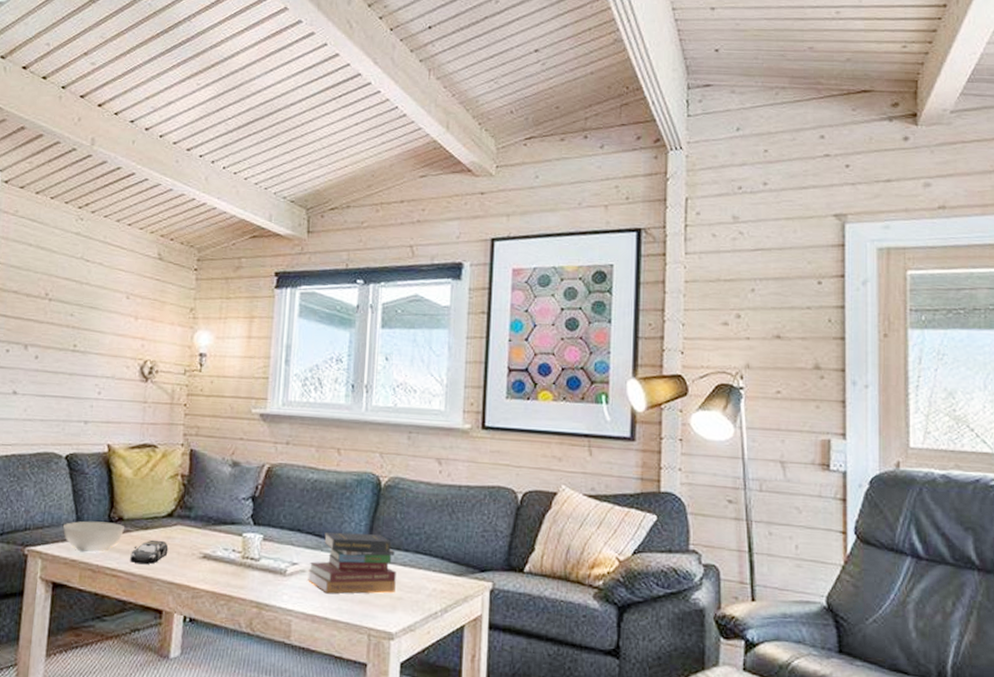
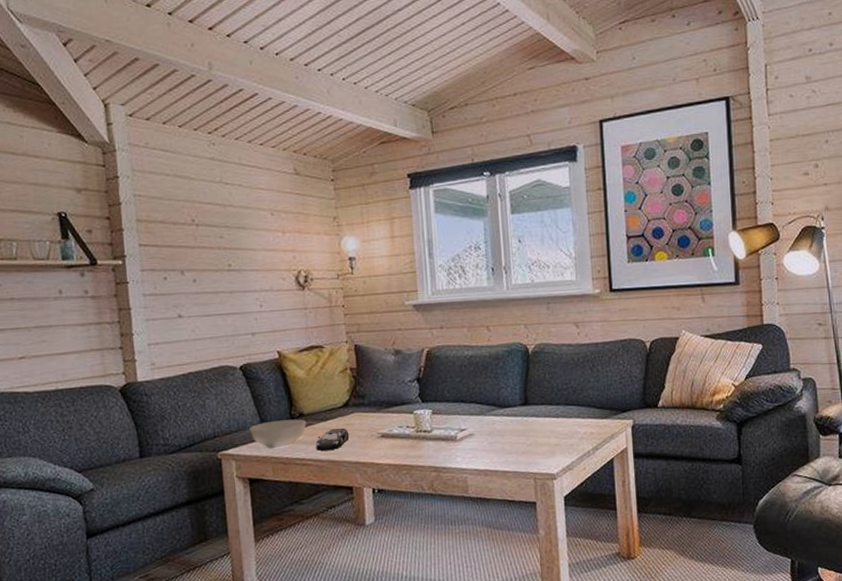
books: present [308,532,396,594] -> none [475,394,552,451]

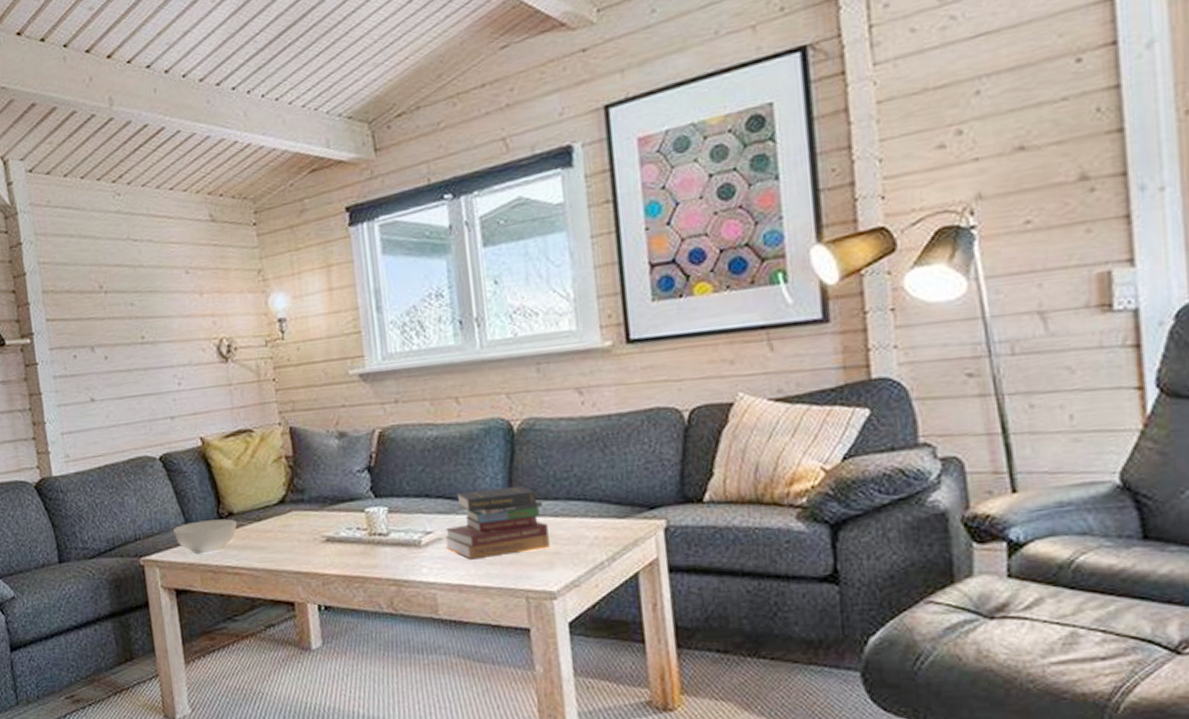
toy car: present [316,428,350,451] -> none [248,530,288,557]
books: none [475,394,552,451] -> present [445,485,550,560]

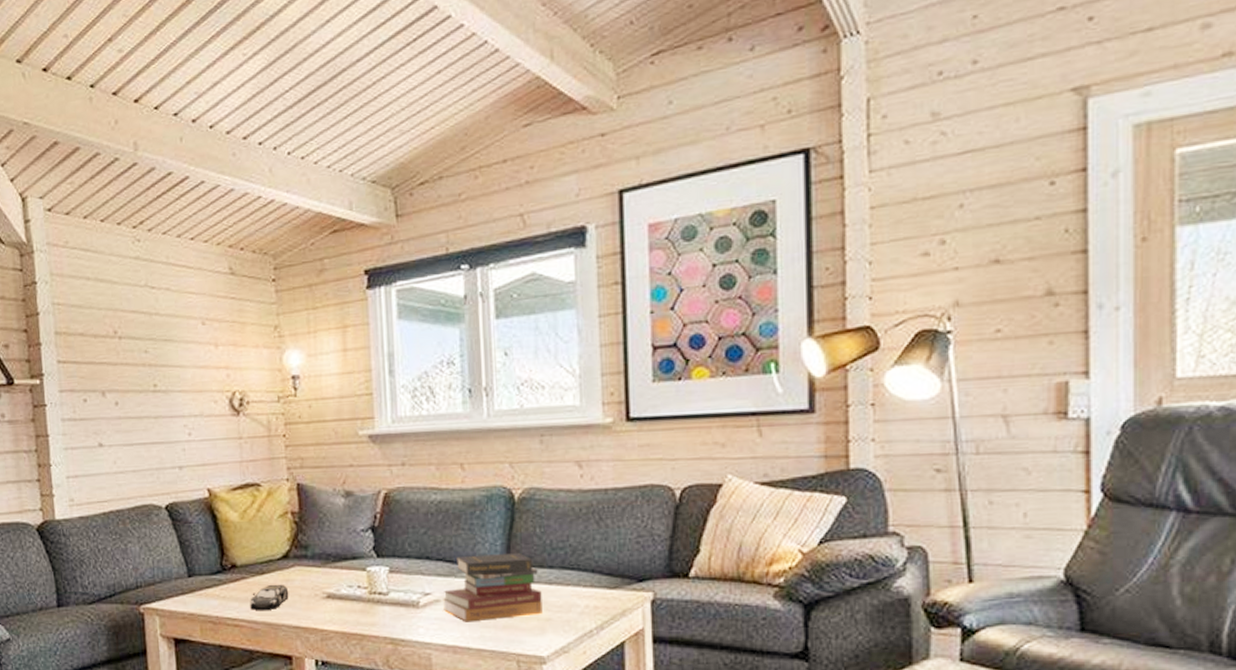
bowl: present [172,519,238,554] -> none [174,571,240,604]
toy car: none [248,530,288,557] -> present [250,585,289,610]

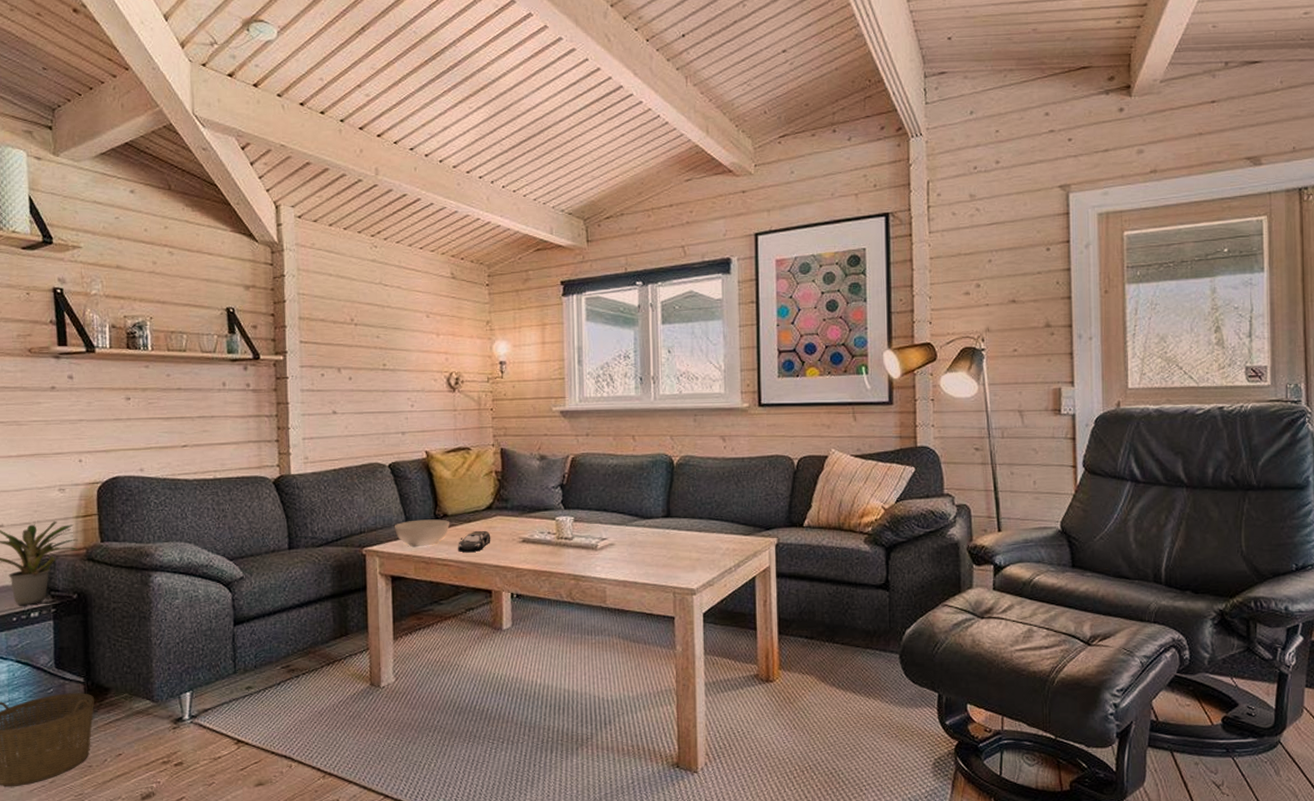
bowl: none [174,571,240,604] -> present [394,519,450,547]
books: present [443,552,543,622] -> none [616,506,694,562]

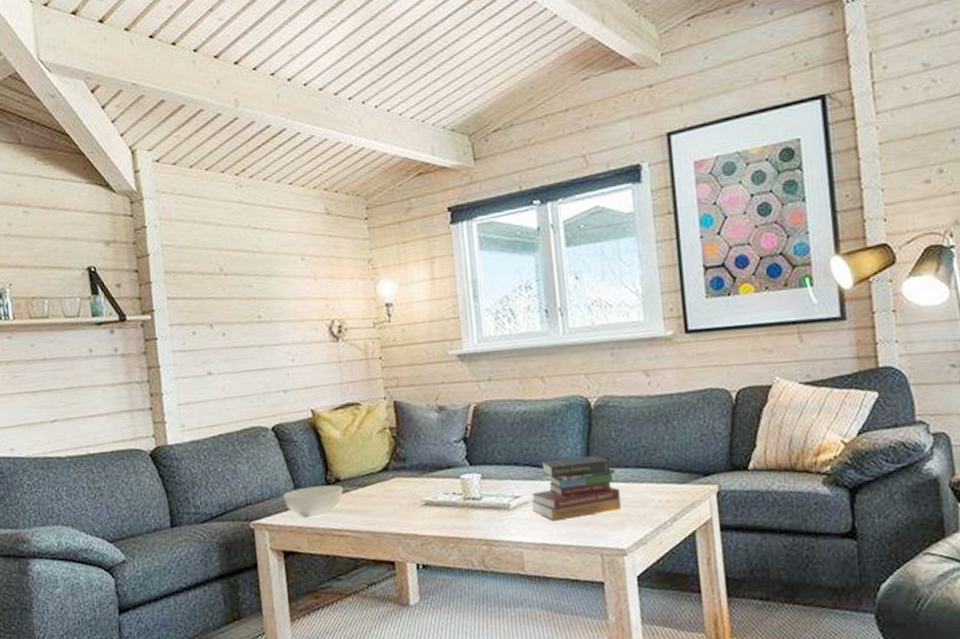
toy car: present [458,531,491,552] -> none [353,495,390,520]
books: none [616,506,694,562] -> present [531,455,621,521]

